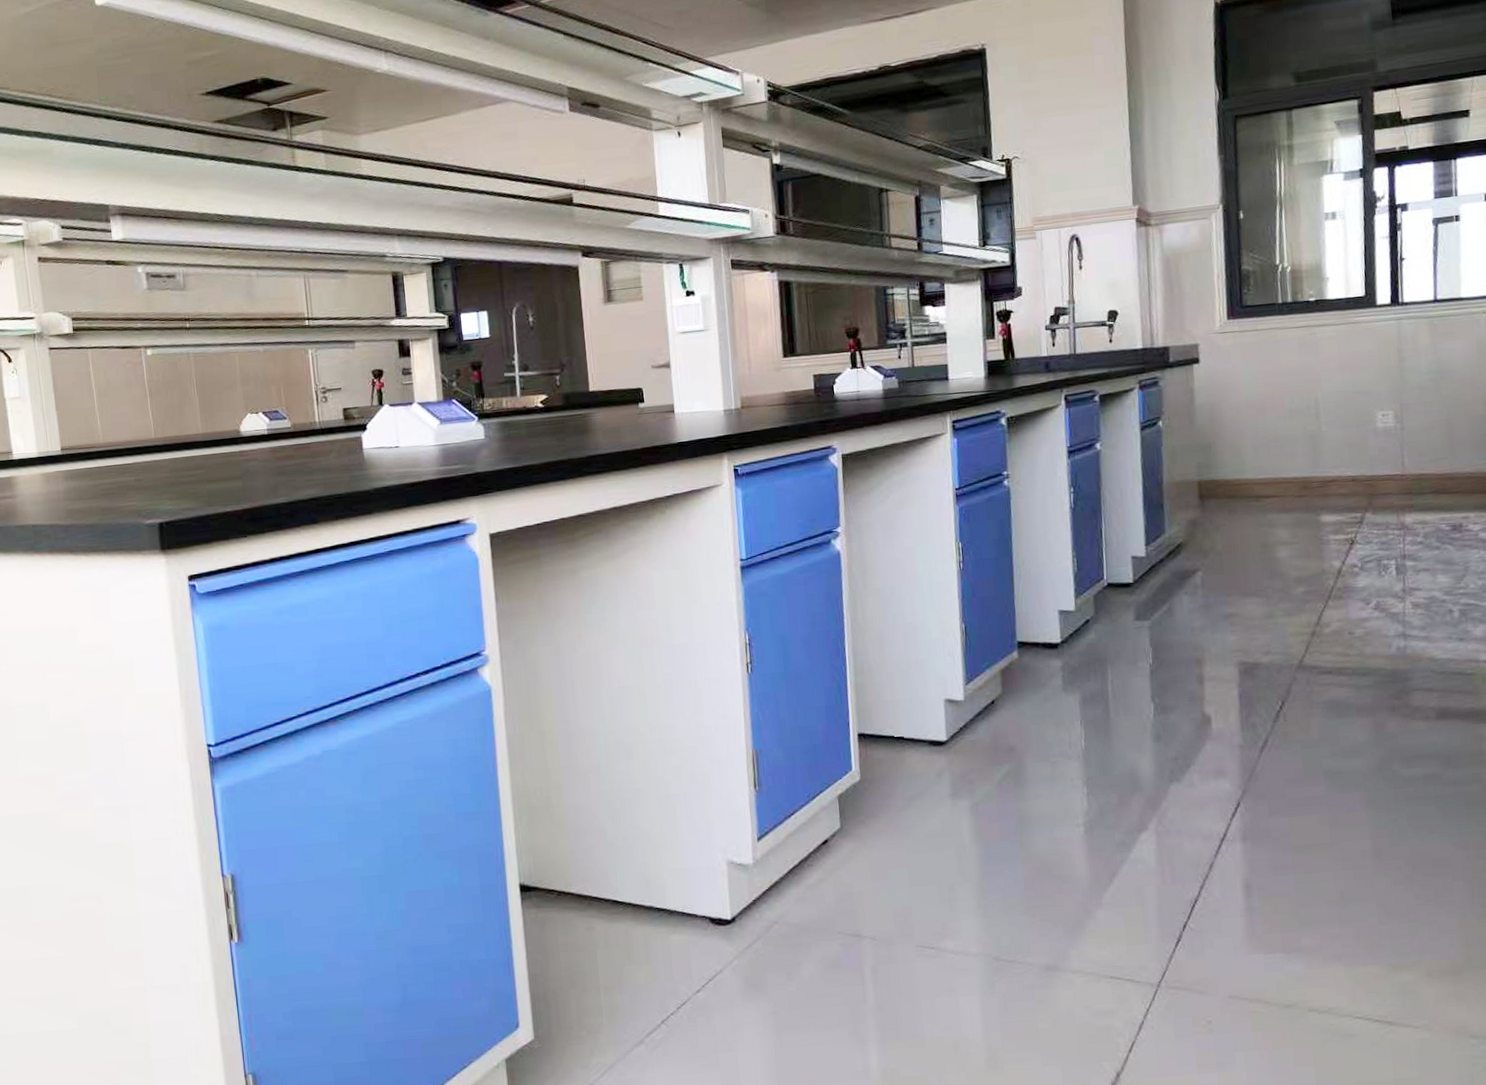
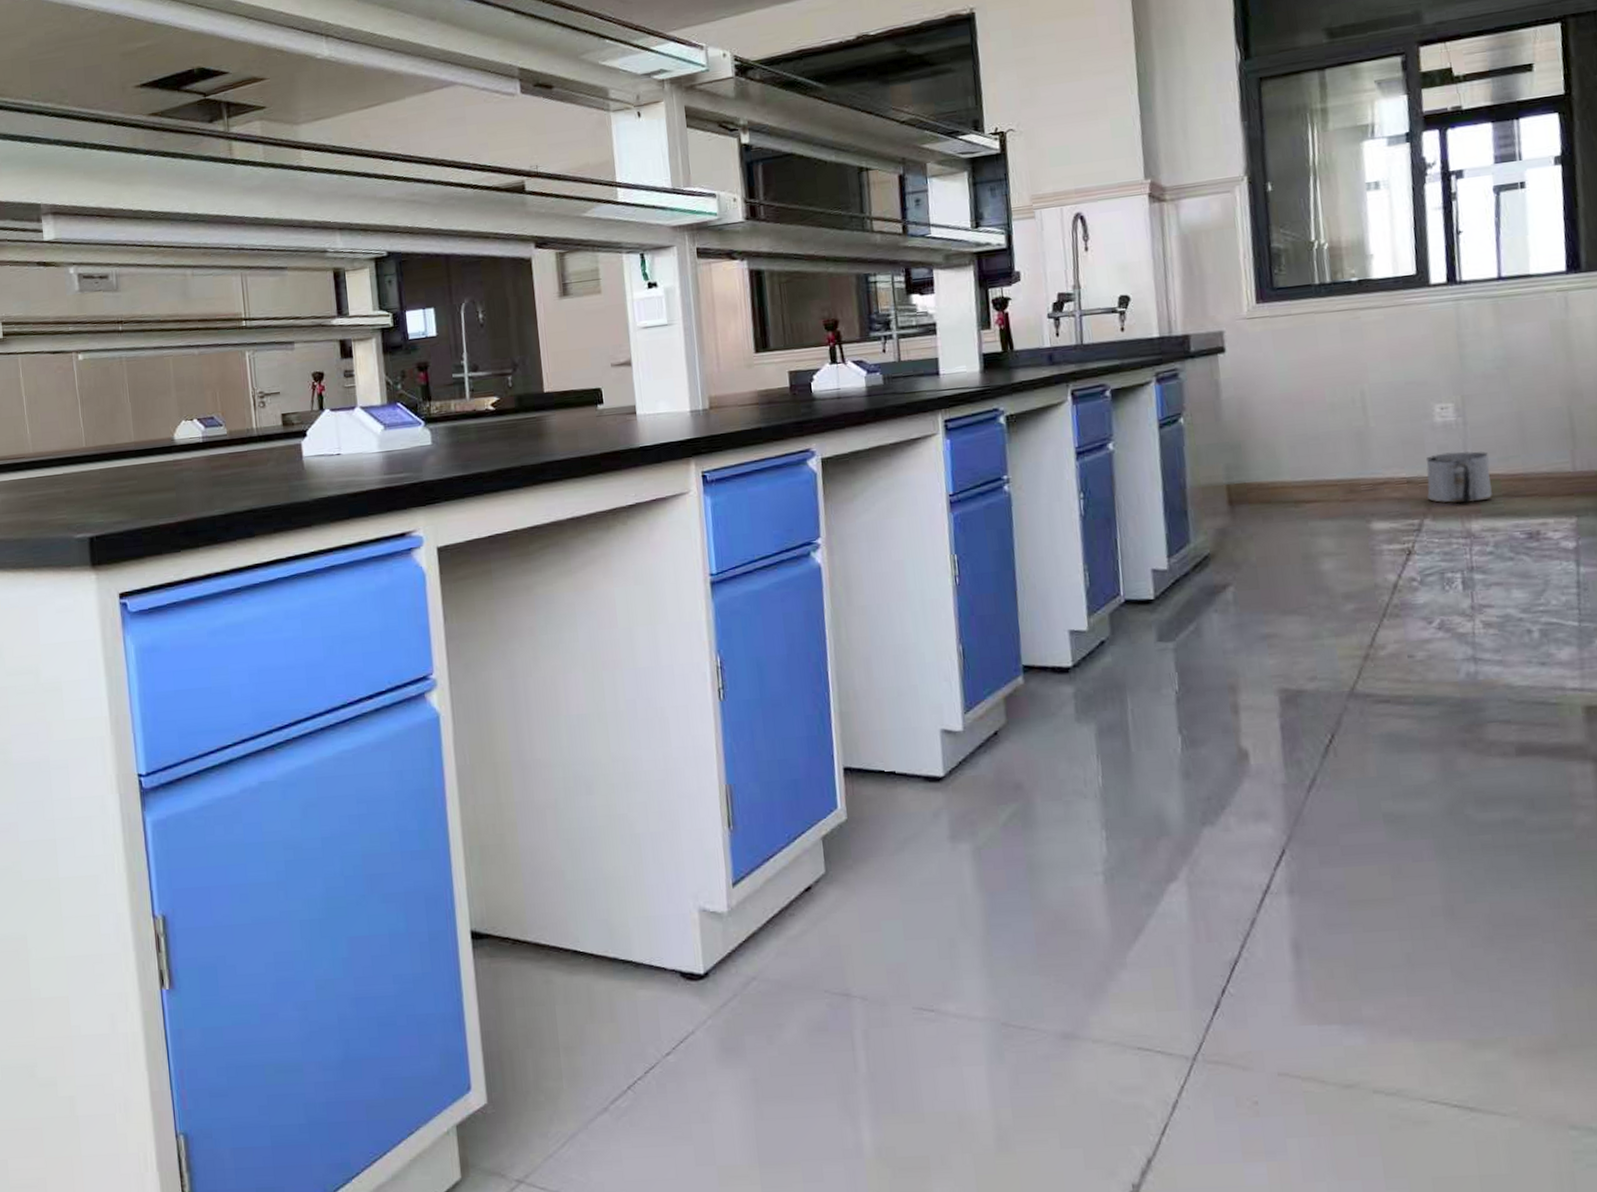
bucket: none [1369,453,1423,499] -> present [1426,451,1492,504]

